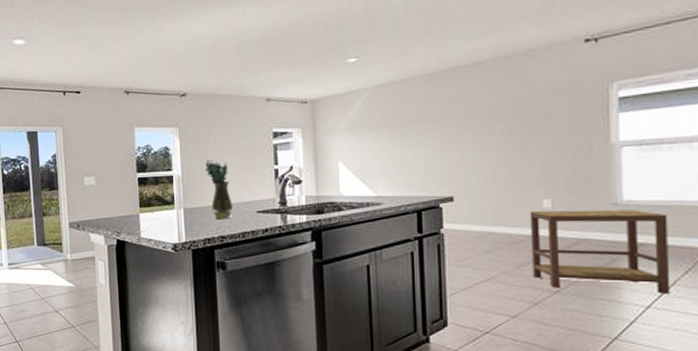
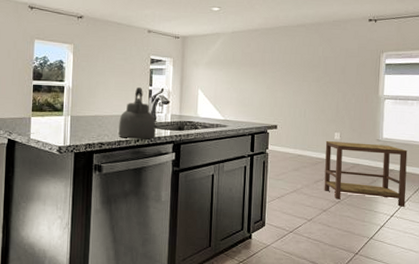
vase: present [205,159,233,220] -> none [93,75,113,129]
kettle: none [241,168,288,230] -> present [118,87,156,141]

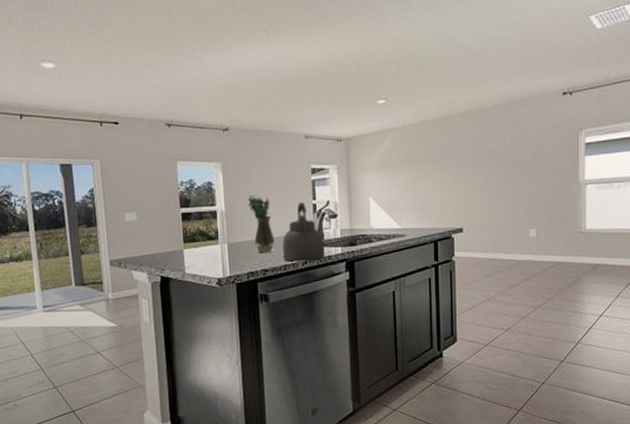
vase: none [93,75,113,129] -> present [248,194,275,253]
side table: present [324,141,408,207] -> none [520,237,616,305]

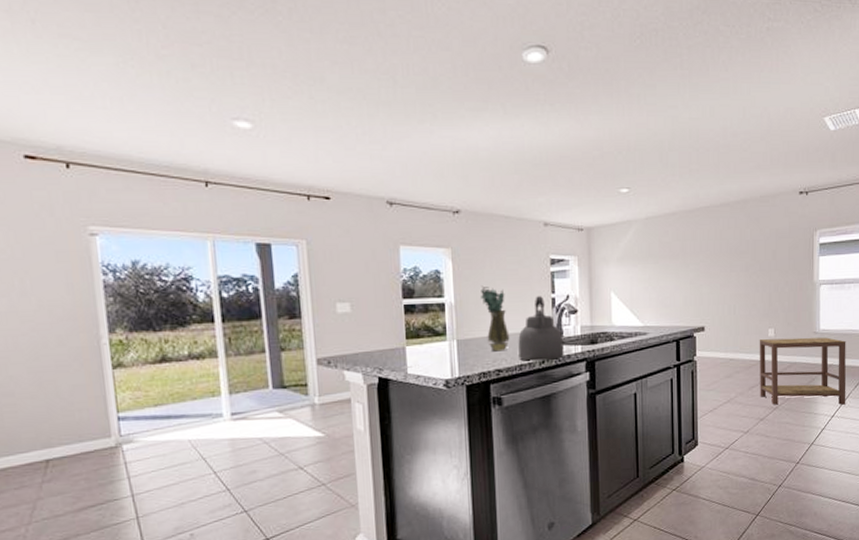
side table: none [520,237,616,305] -> present [759,337,847,405]

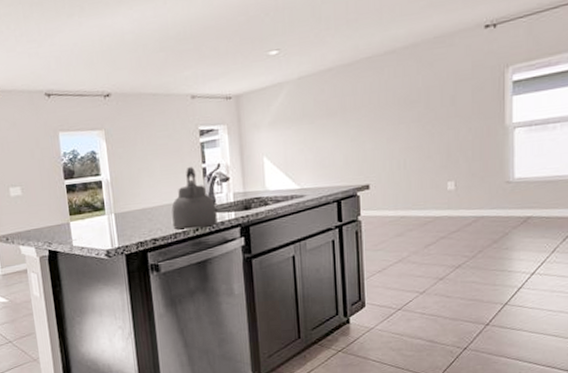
vase: present [481,285,510,351] -> none [134,162,164,222]
side table: present [759,337,847,405] -> none [435,186,551,264]

